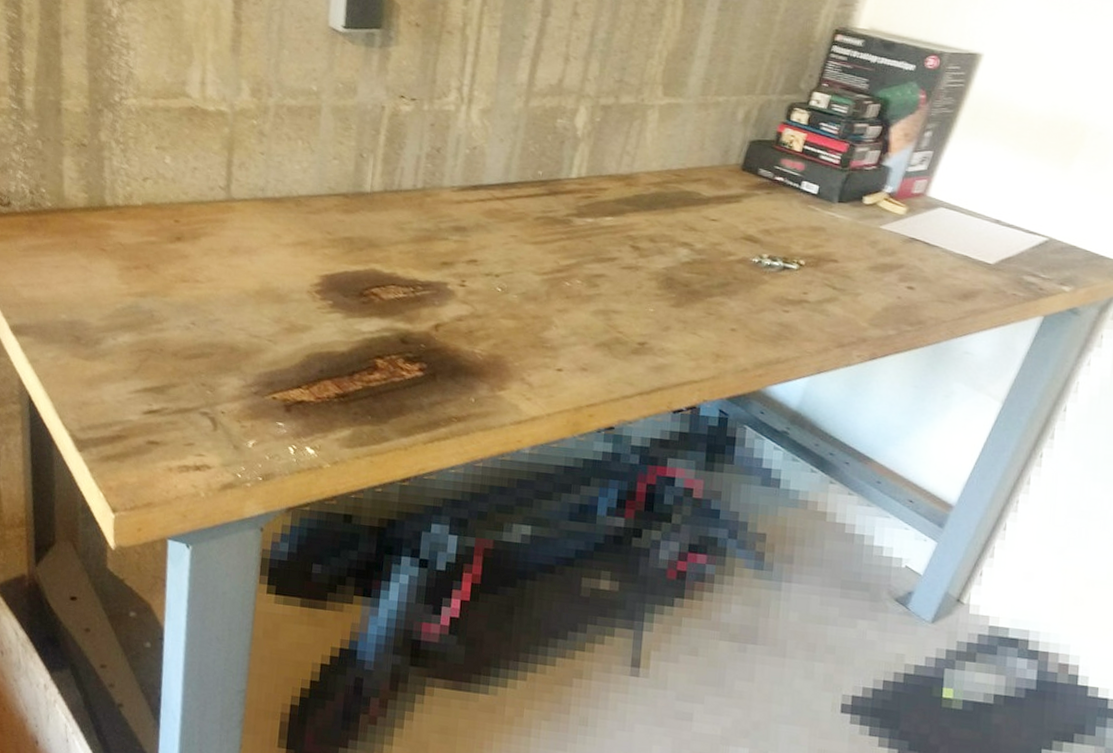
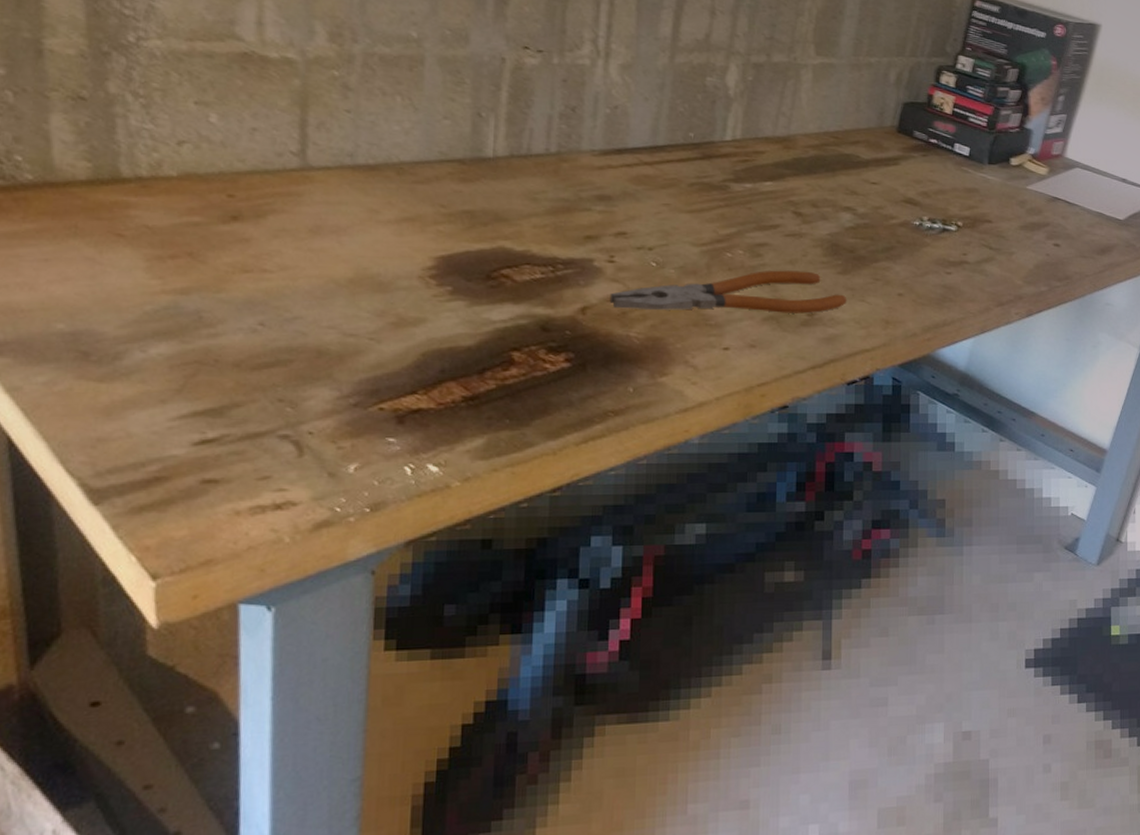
pliers: none [459,300,679,343] -> present [609,270,847,314]

